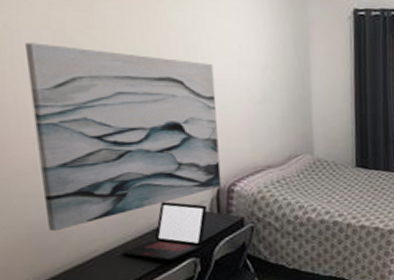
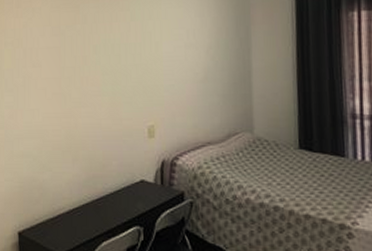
wall art: present [25,43,222,232] -> none [33,37,166,187]
laptop: present [123,202,207,261] -> none [83,170,152,225]

